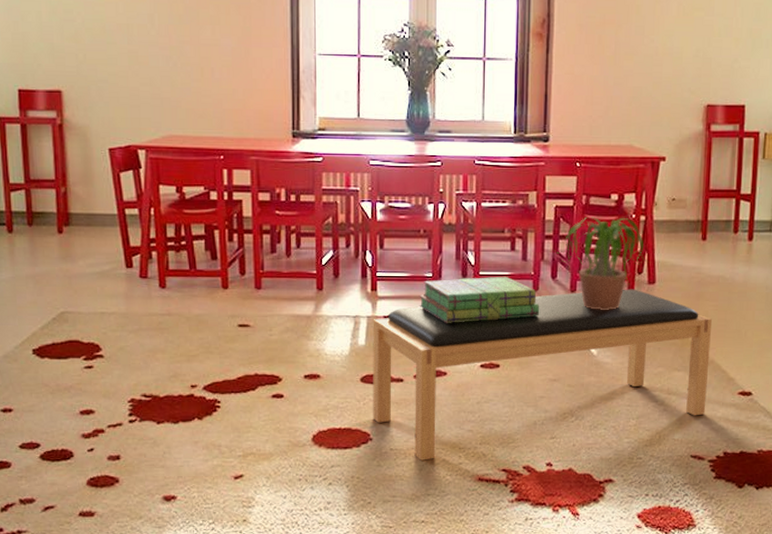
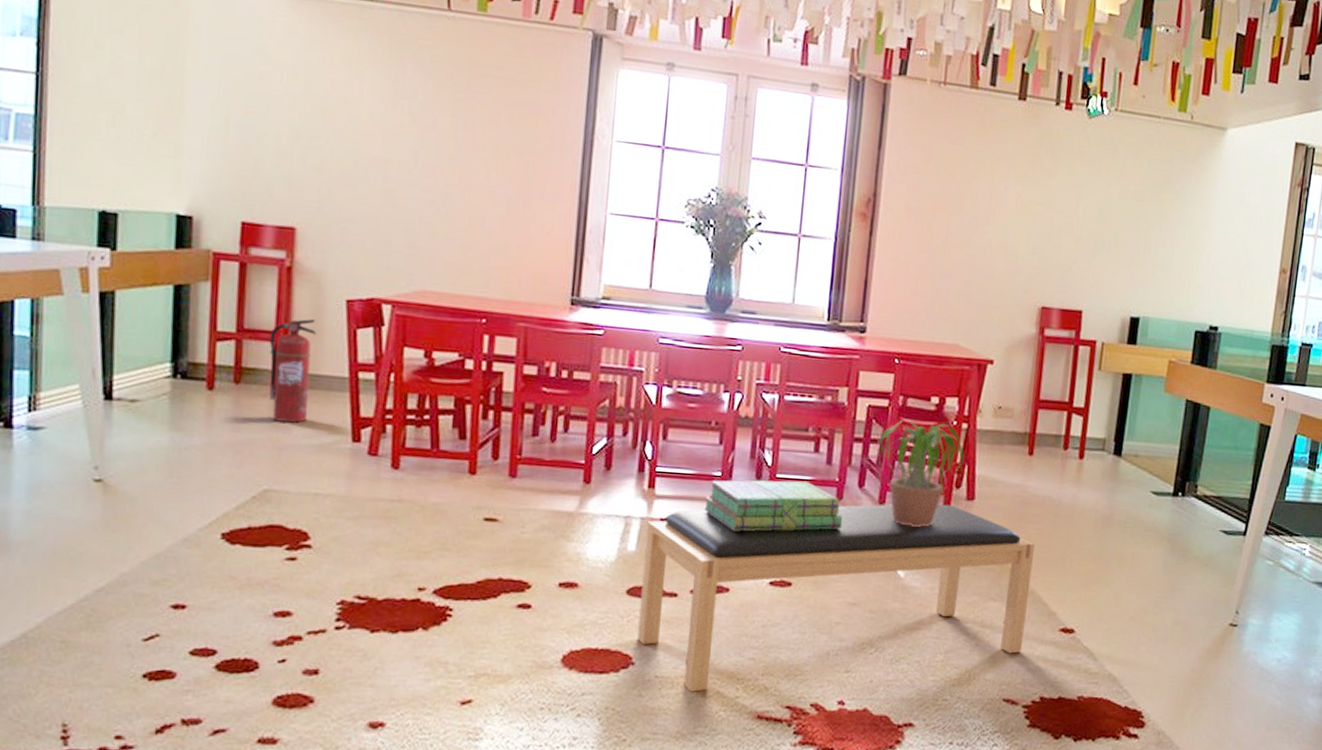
fire extinguisher: none [51,167,88,255] -> present [269,319,317,423]

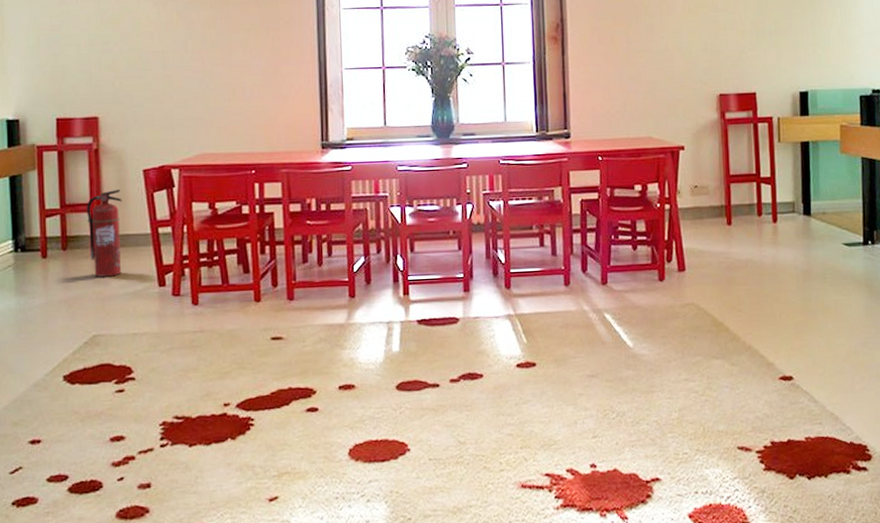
bench: present [637,504,1034,692] -> none [406,277,748,470]
stack of books: present [703,480,843,532] -> none [451,272,573,323]
potted plant: present [864,420,968,527] -> none [583,207,677,301]

